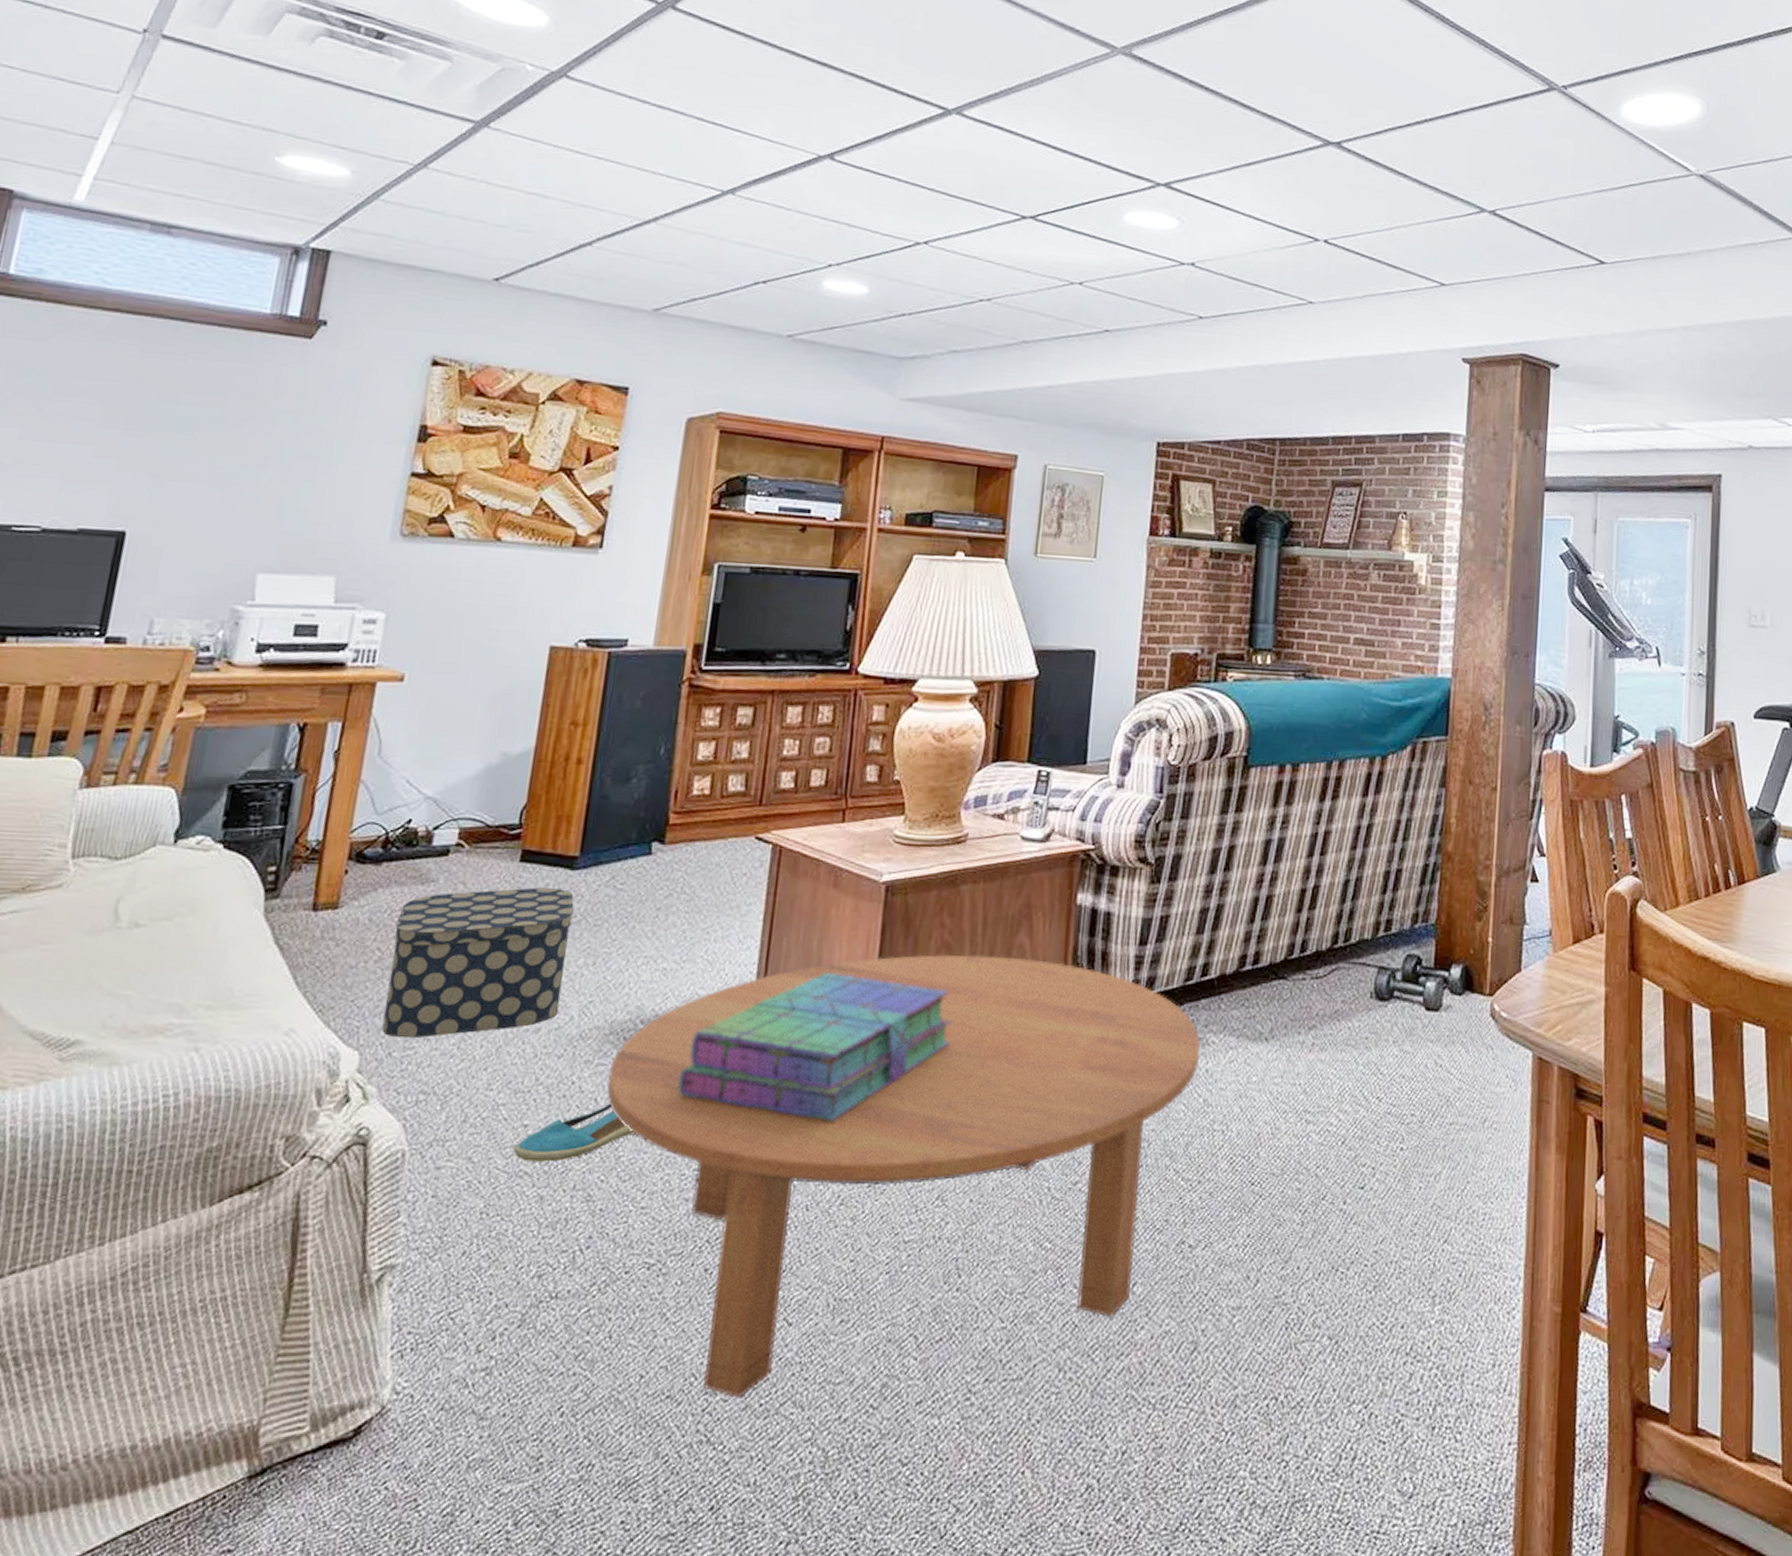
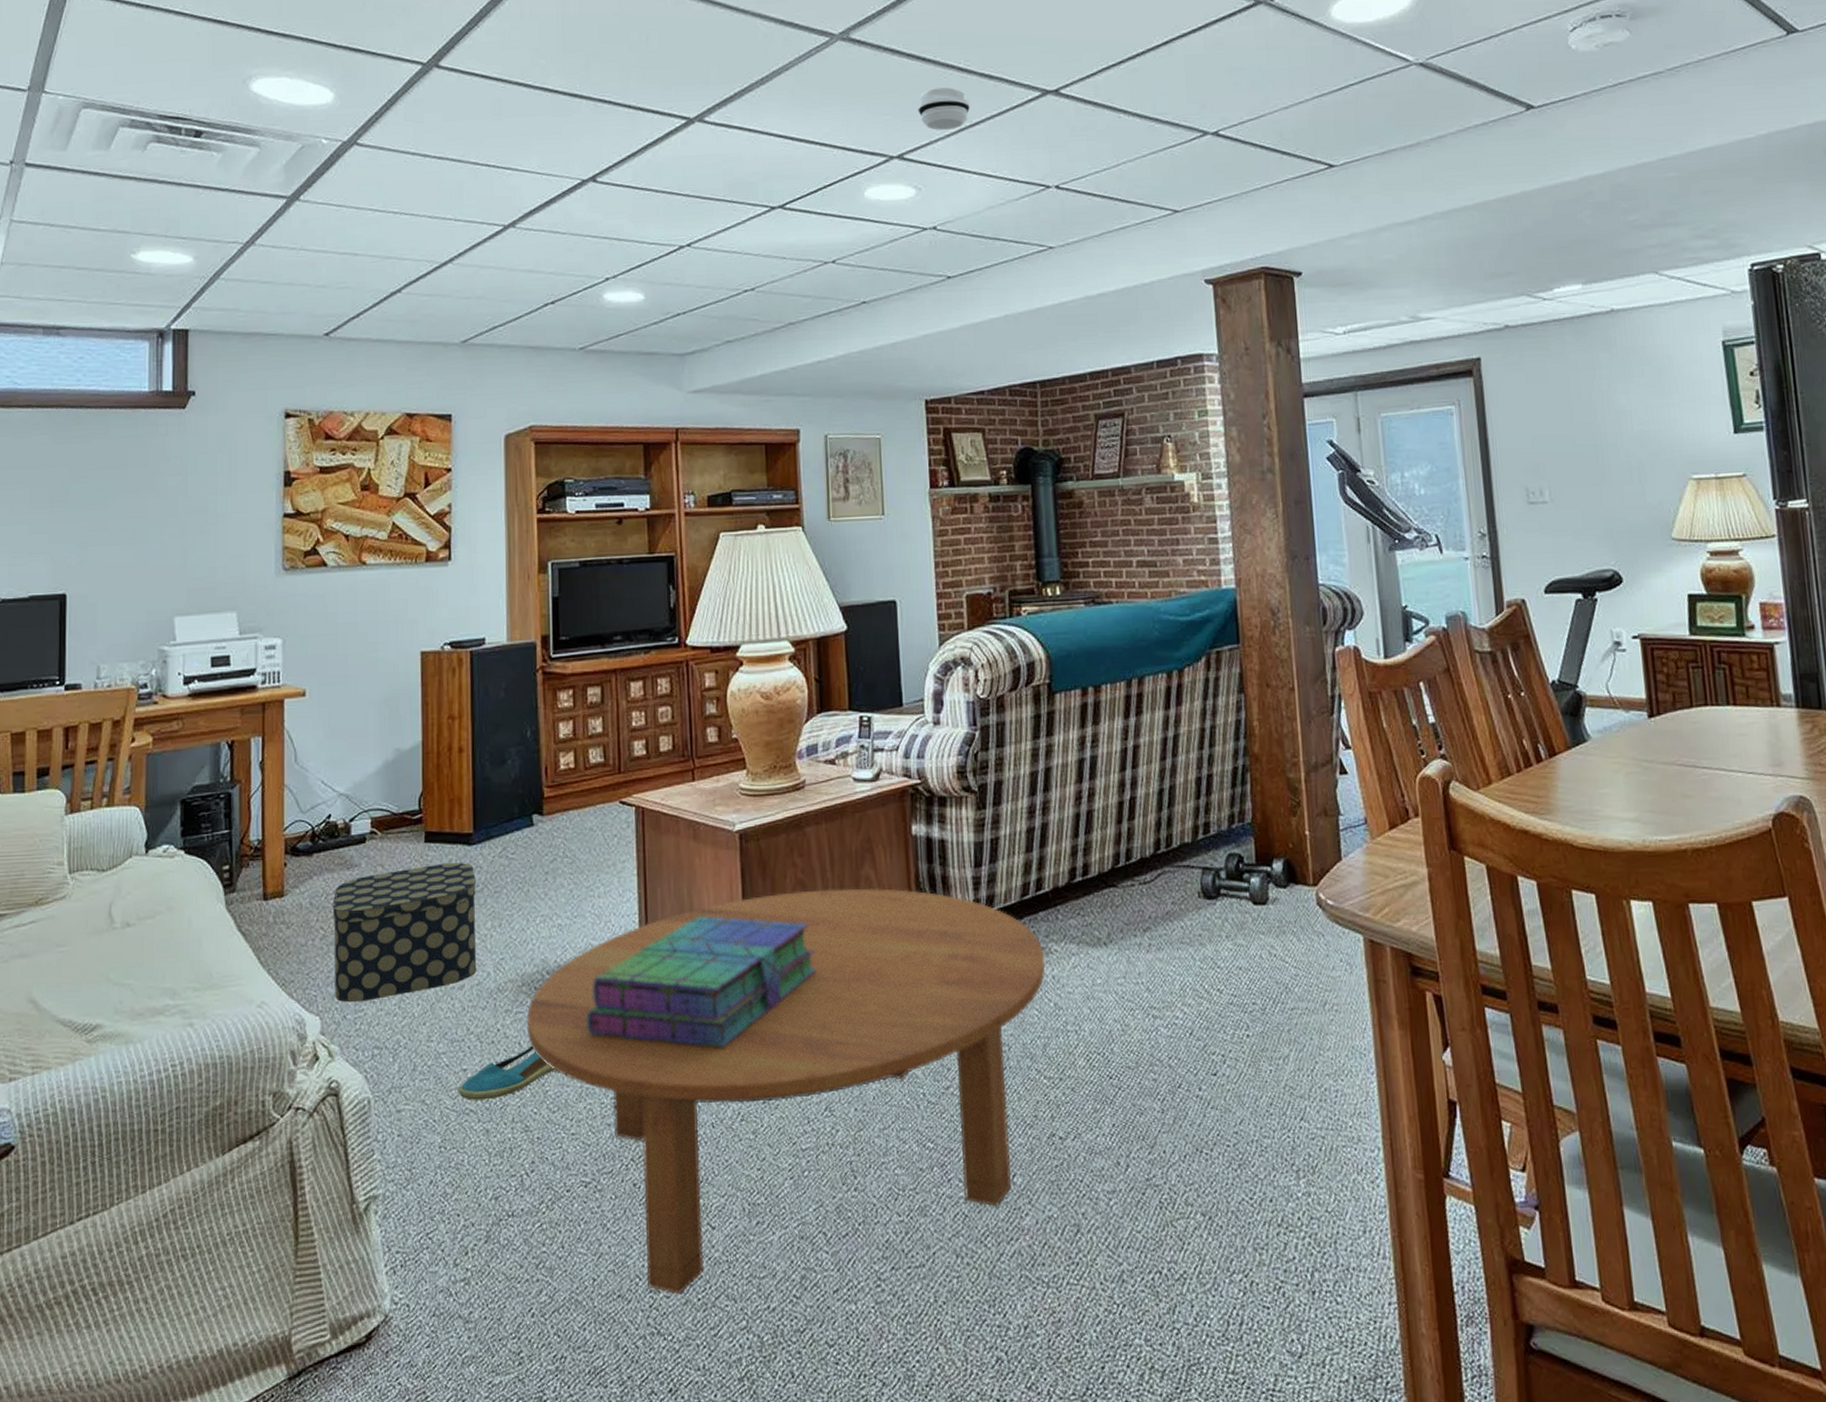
smoke detector: none [1192,120,1248,166] -> present [918,87,970,130]

